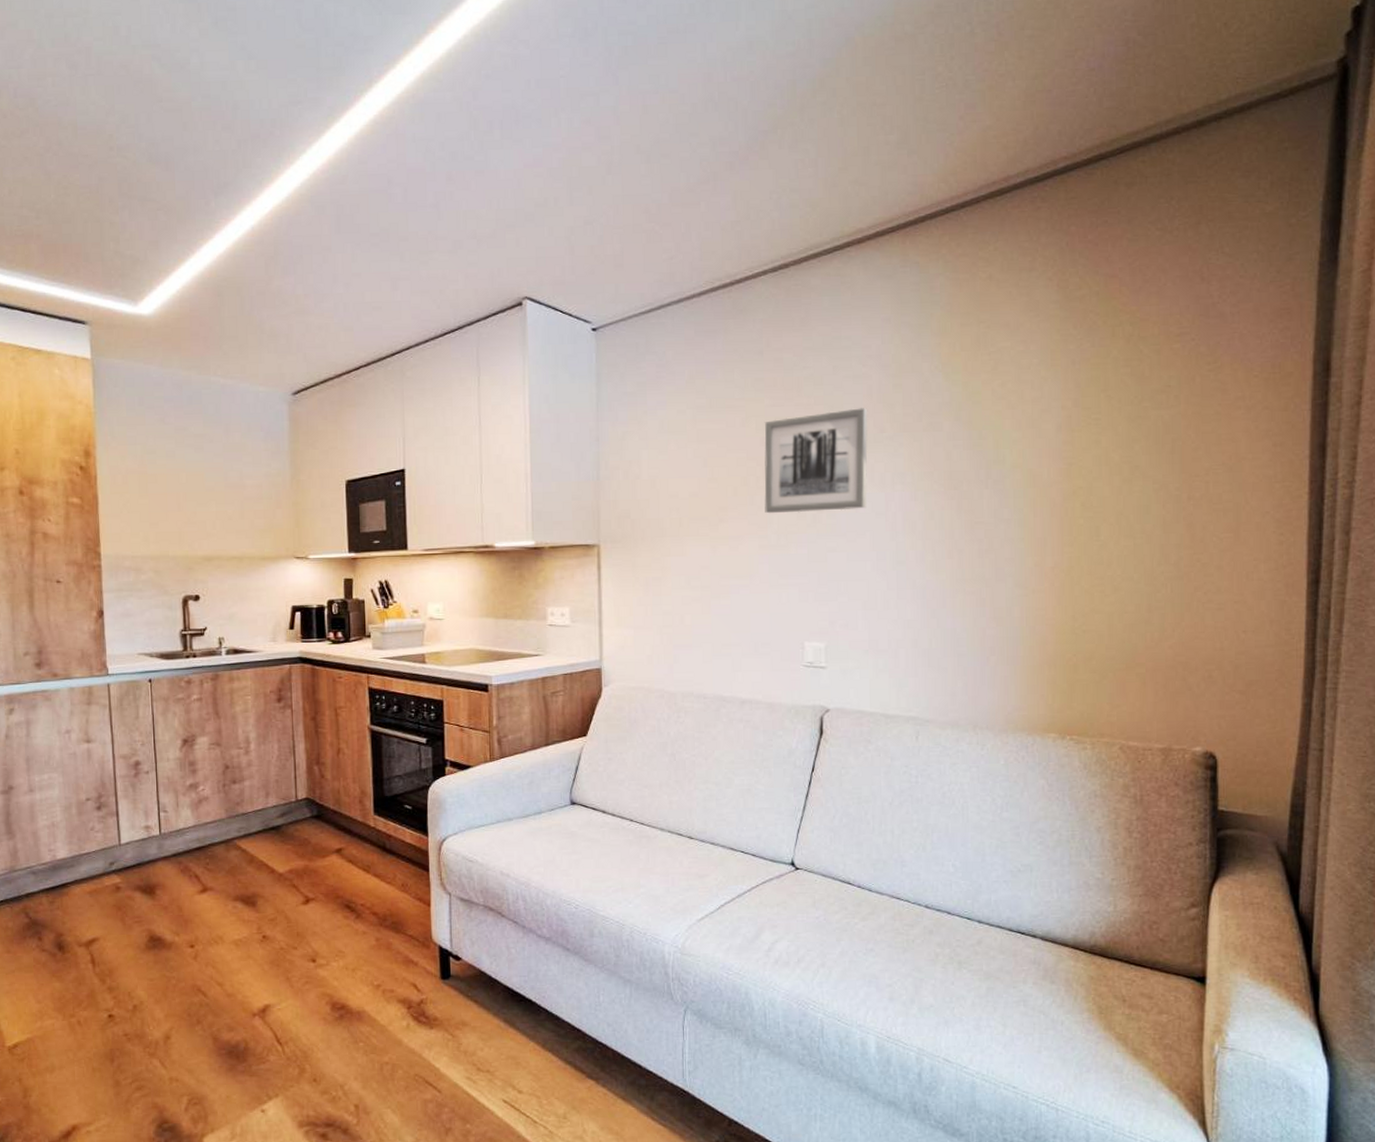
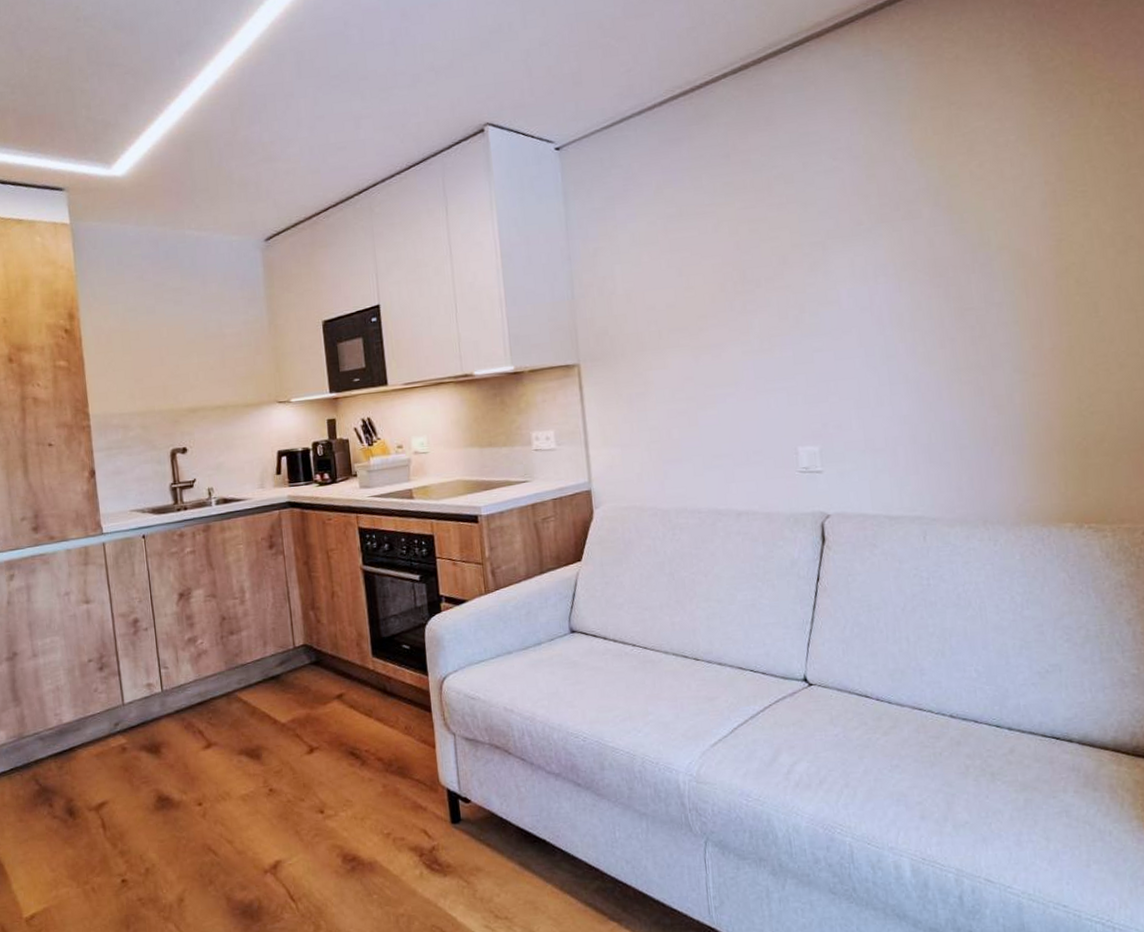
wall art: present [764,408,869,514] -> none [738,202,851,318]

